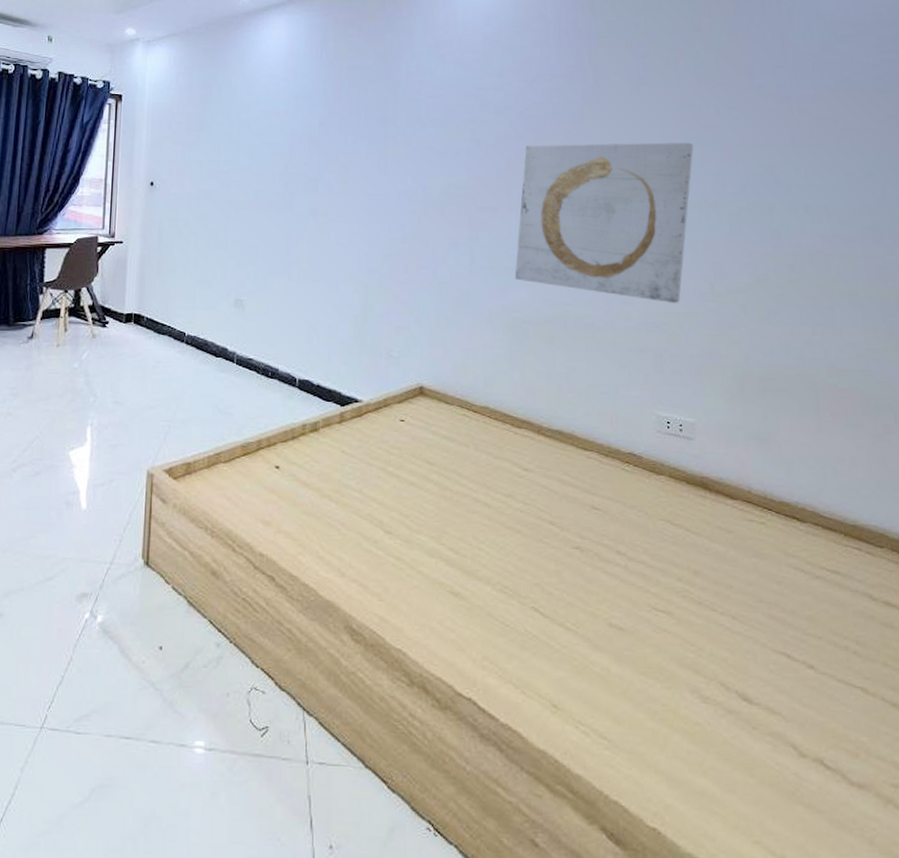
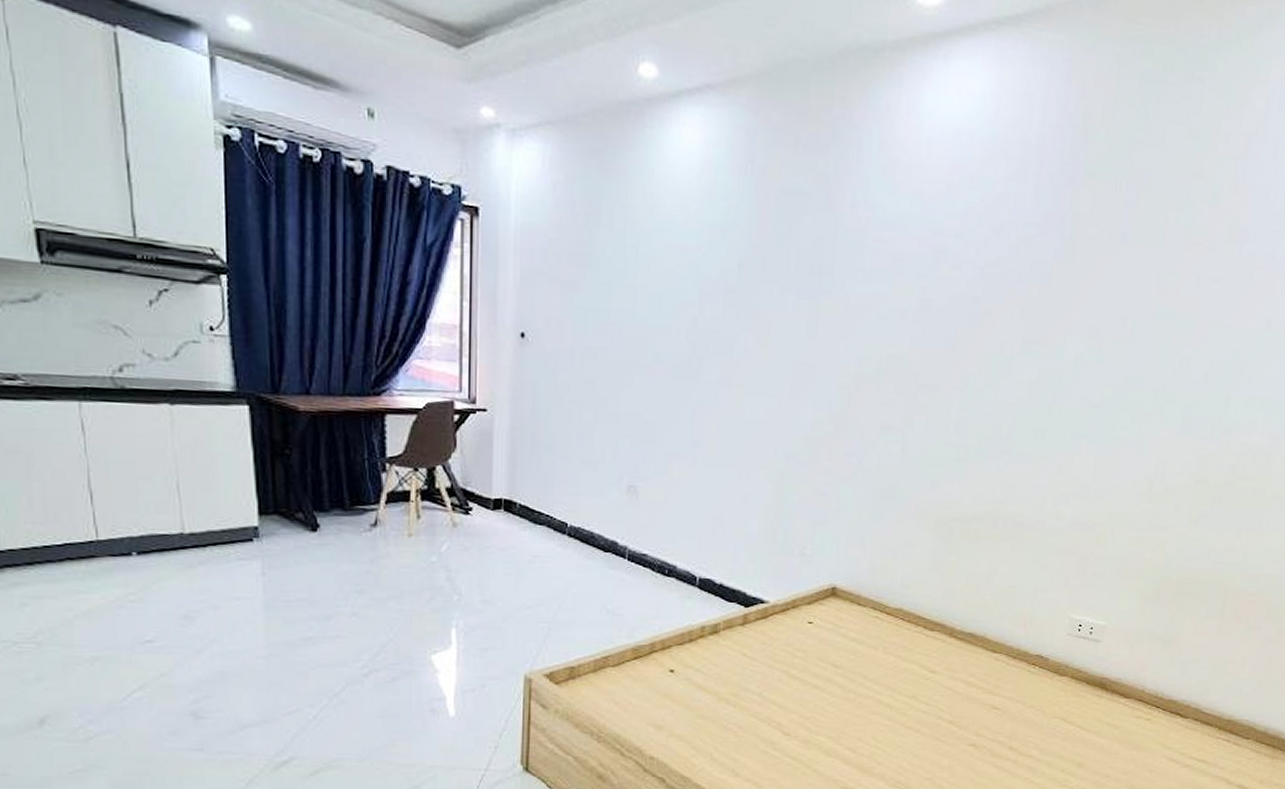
wall art: present [514,142,693,303] -> none [948,311,1164,503]

